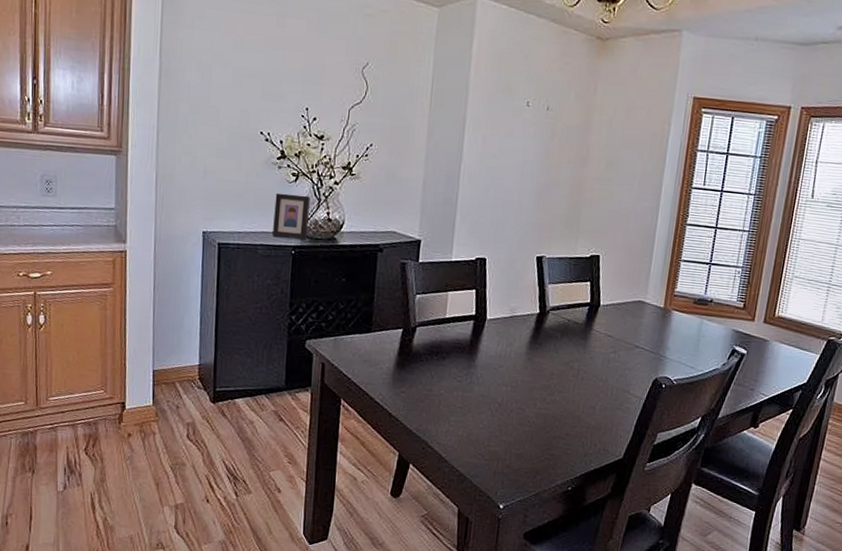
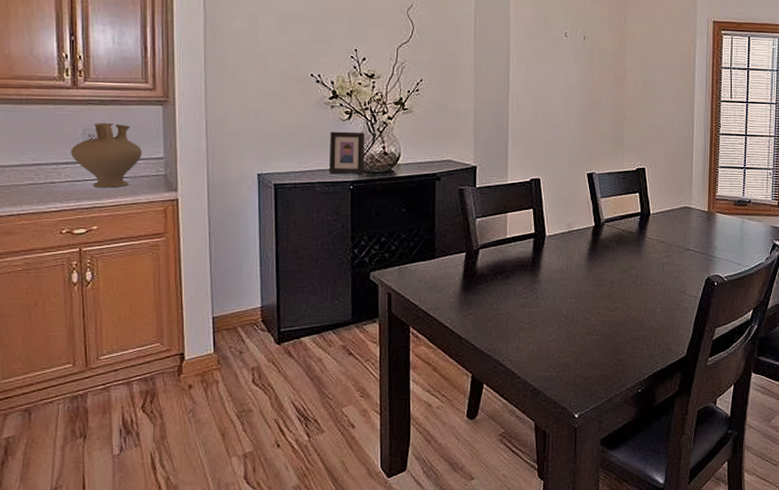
ceramic jug: none [30,169,95,235] -> present [71,123,142,188]

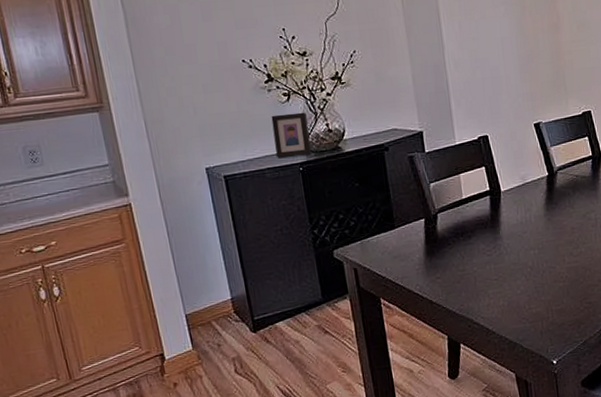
ceramic jug: present [71,123,142,188] -> none [15,136,87,203]

